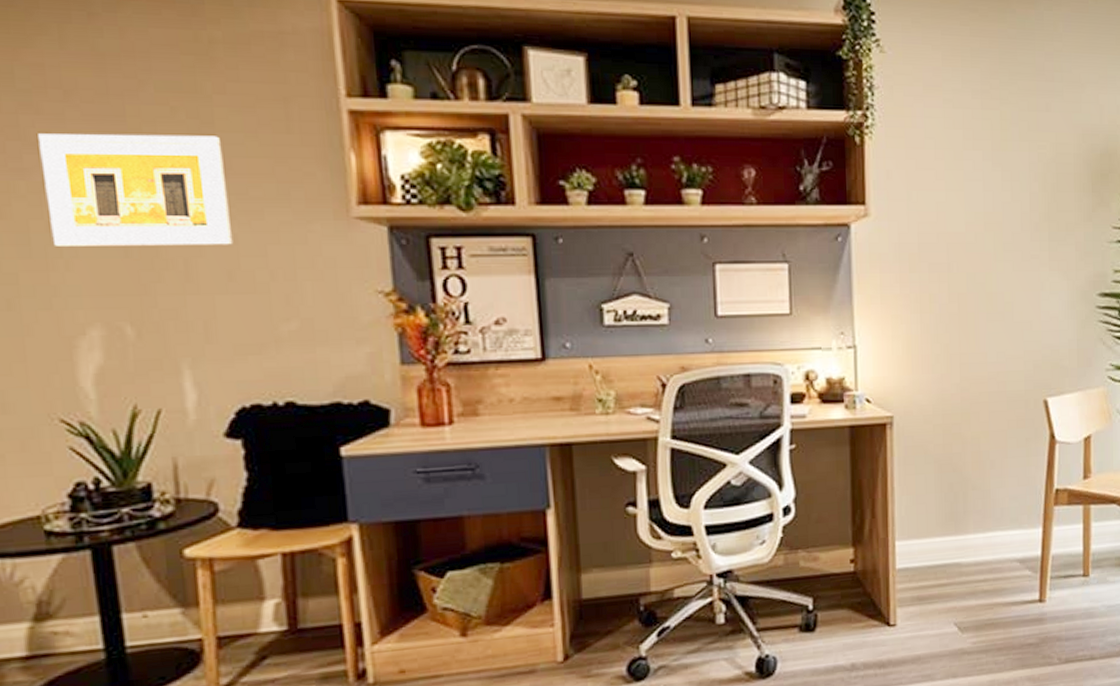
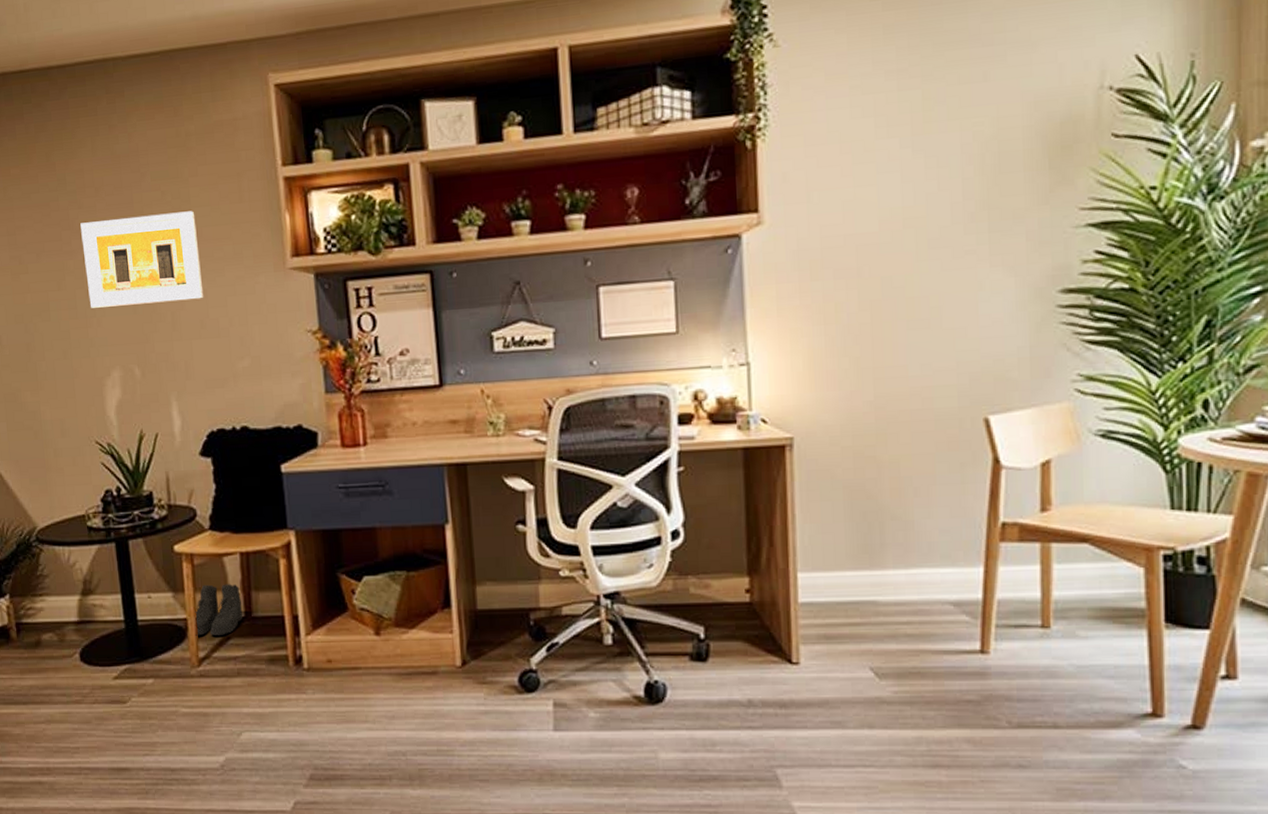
boots: none [215,591,285,659] -> present [195,584,243,636]

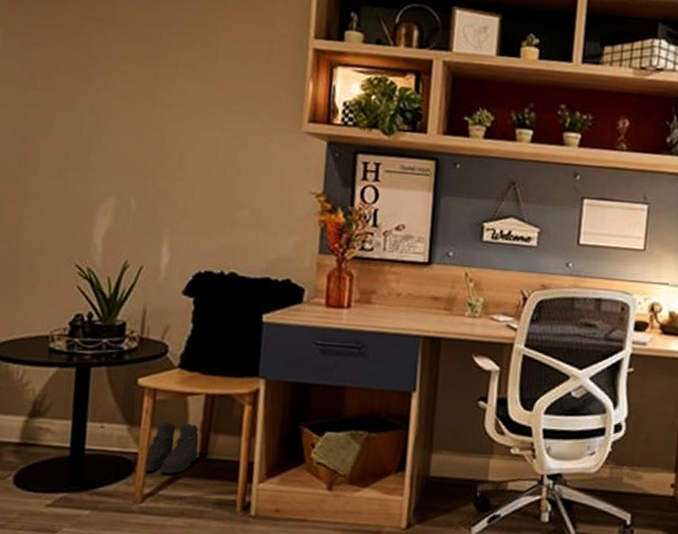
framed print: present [80,211,204,309] -> none [96,52,221,146]

